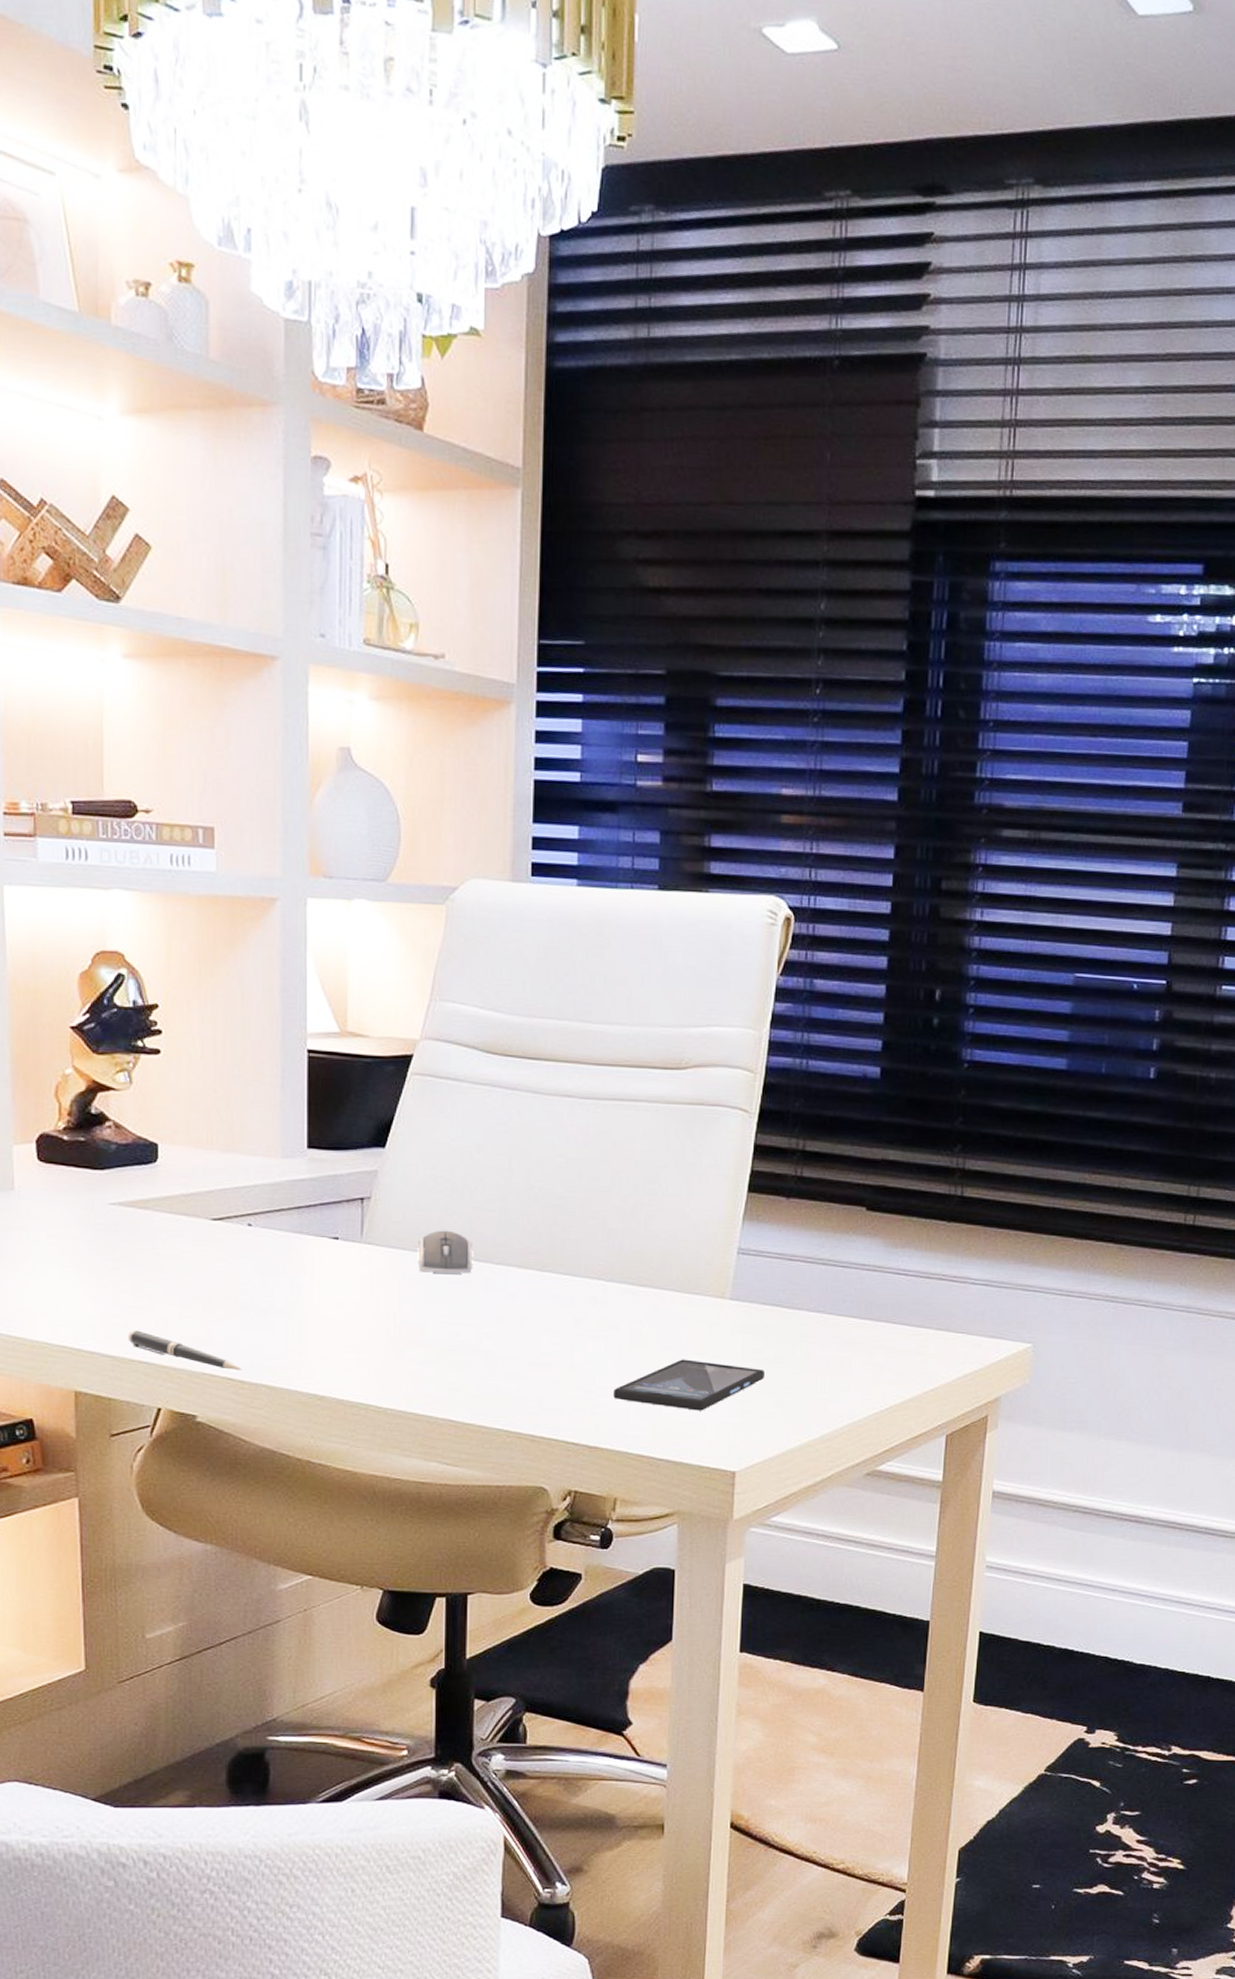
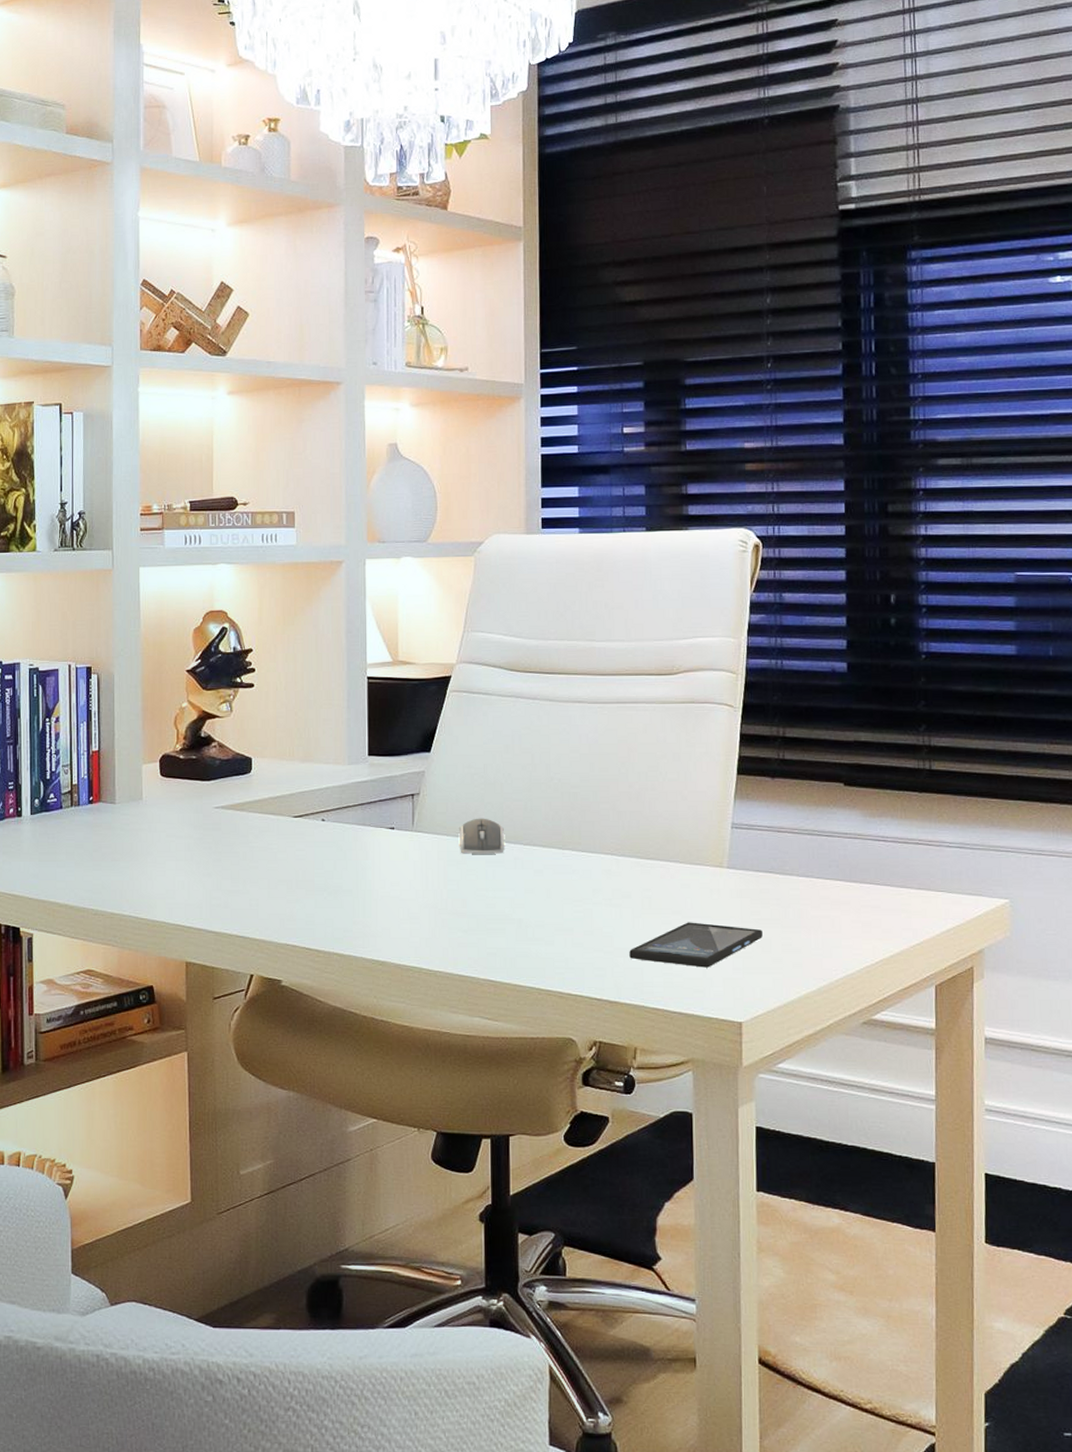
pen: present [127,1330,242,1370] -> none [227,910,317,941]

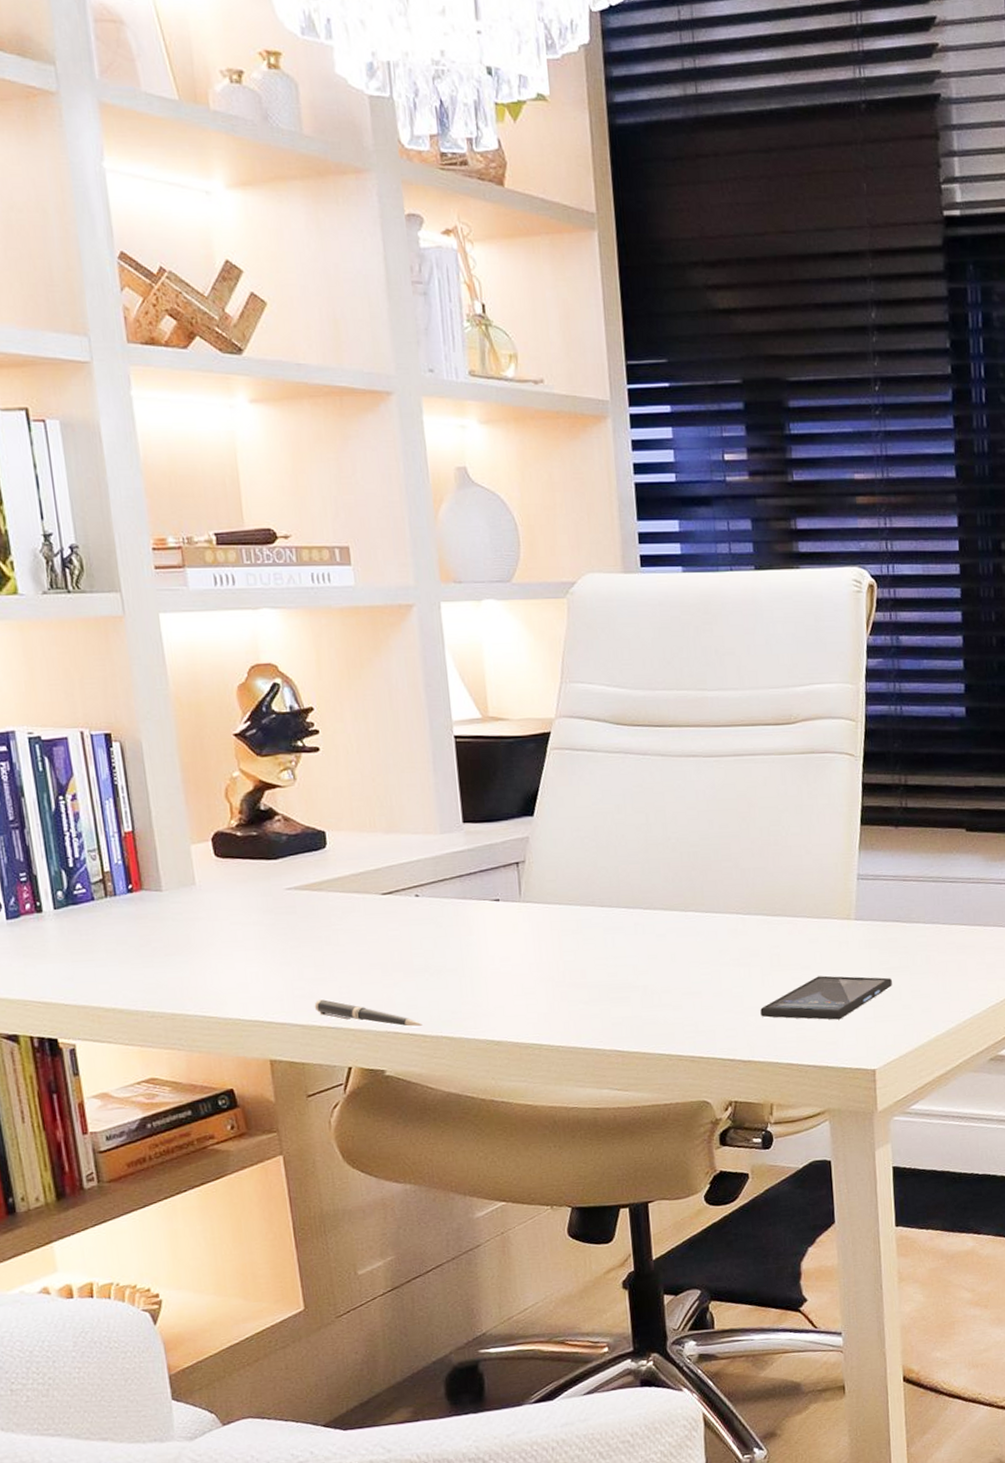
pen: none [227,910,317,941] -> present [314,999,423,1027]
computer mouse: present [458,818,504,854] -> none [571,883,623,923]

